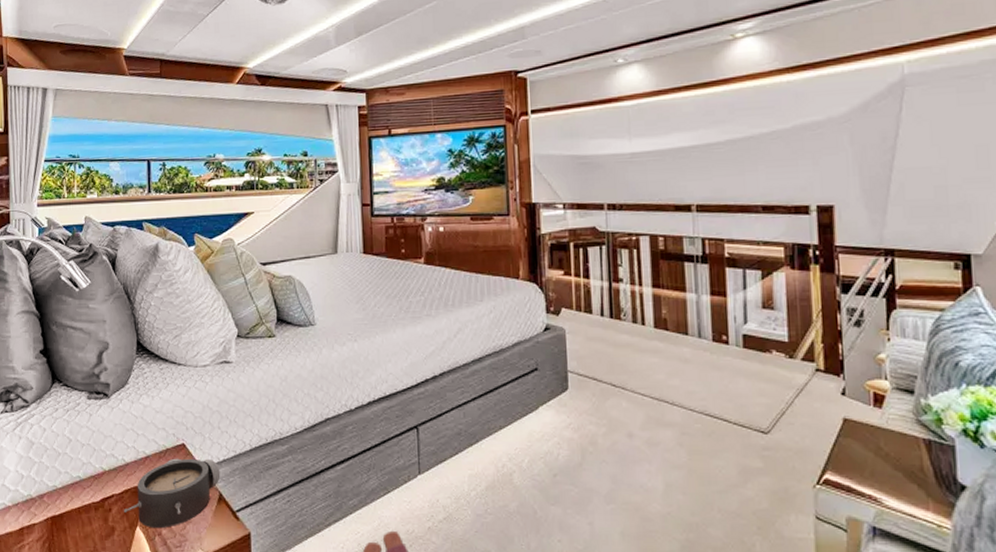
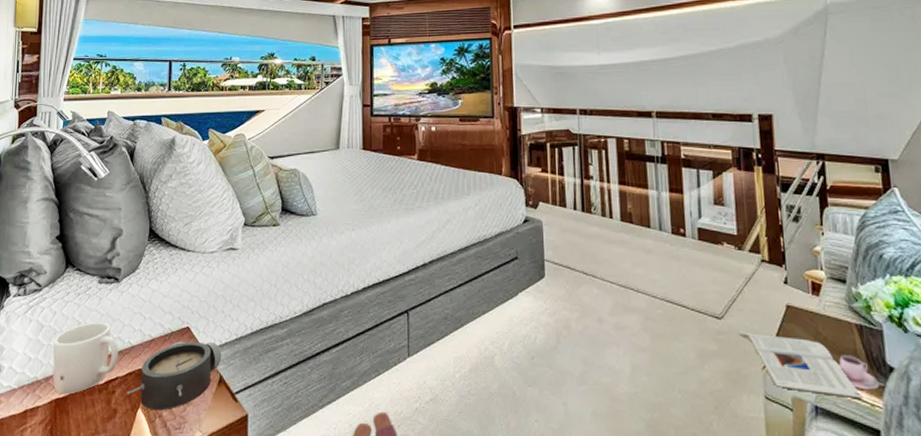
mug: none [44,438,113,512] -> present [52,321,119,395]
magazine: none [787,447,928,520] -> present [739,331,863,399]
teacup: none [901,472,955,510] -> present [838,355,885,390]

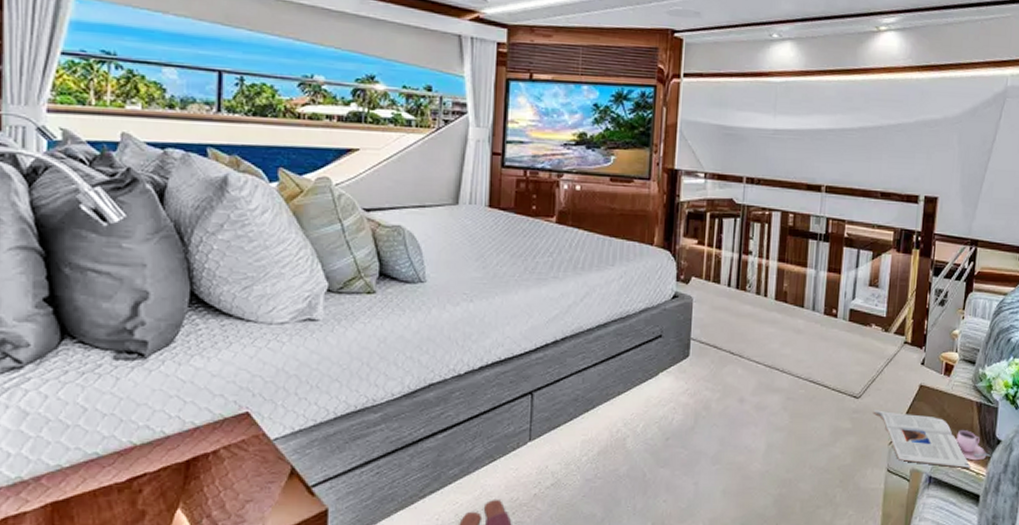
mug: present [52,321,119,395] -> none [44,407,146,497]
alarm clock: present [126,341,222,411] -> none [159,429,294,510]

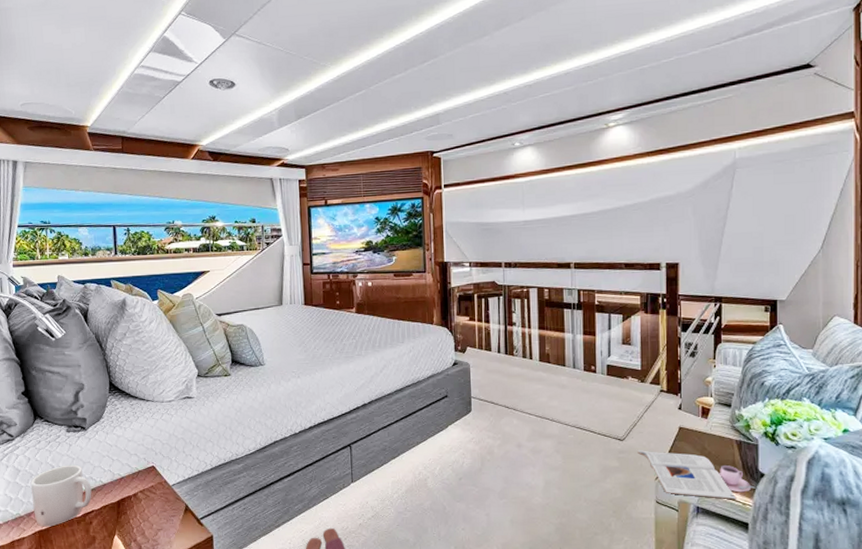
mug: none [44,407,146,497] -> present [30,464,92,527]

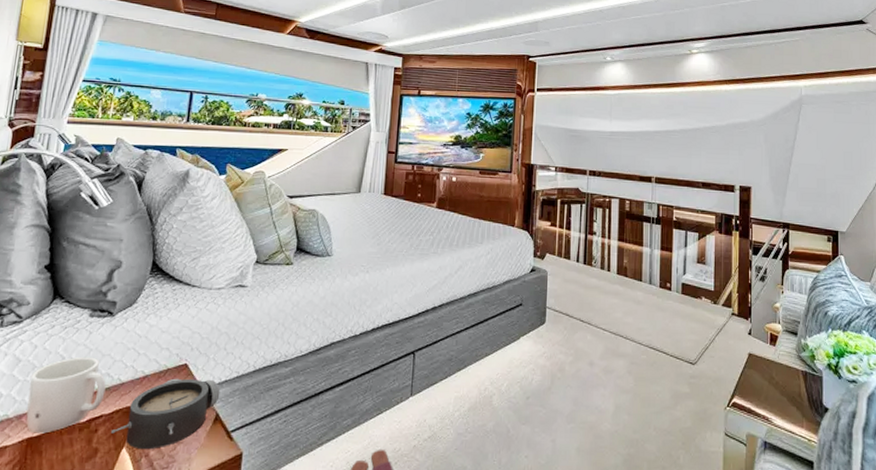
alarm clock: none [102,477,186,536] -> present [110,378,221,450]
magazine: present [637,450,737,500] -> none [708,376,802,435]
teacup: present [718,465,756,493] -> none [785,397,820,428]

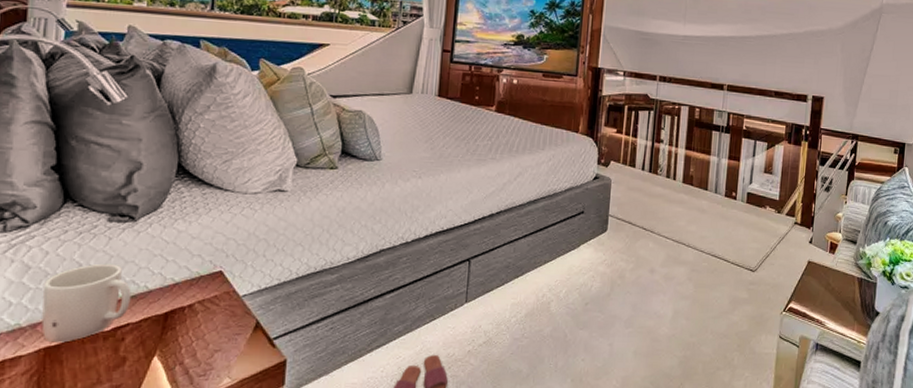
alarm clock: present [110,378,221,450] -> none [139,285,261,358]

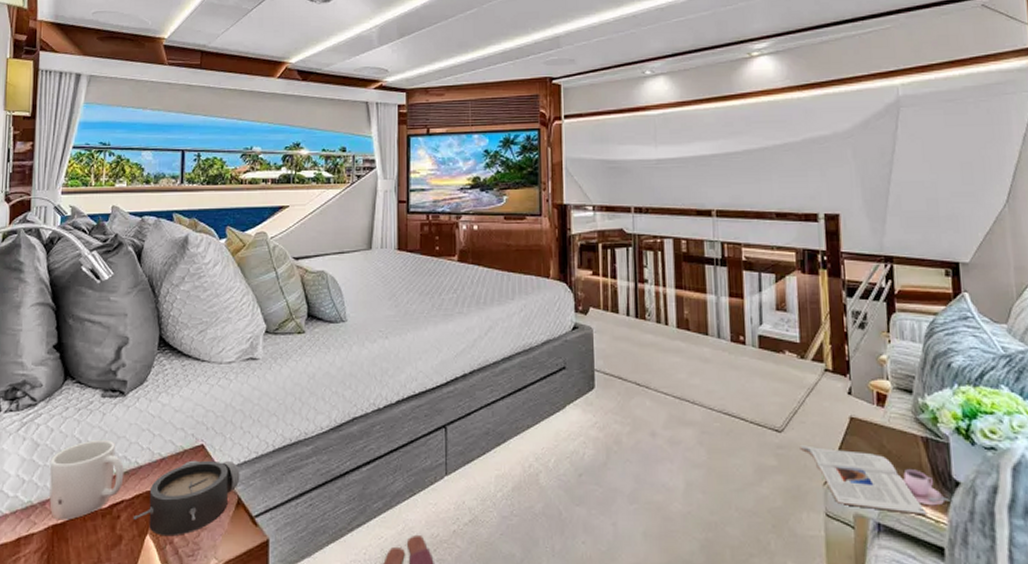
alarm clock: none [139,285,261,358] -> present [133,460,240,537]
magazine: none [767,282,853,337] -> present [799,445,927,516]
teacup: none [839,302,871,330] -> present [902,469,950,506]

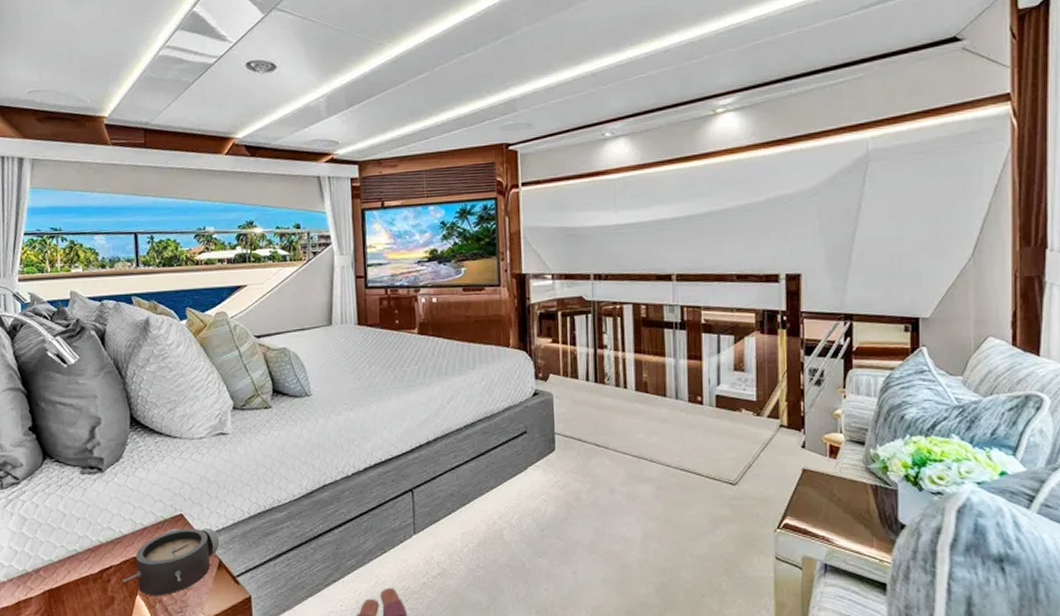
mug: present [49,439,124,520] -> none [38,512,110,585]
magazine: present [799,445,927,516] -> none [753,496,872,556]
teacup: present [902,469,950,506] -> none [850,515,895,547]

